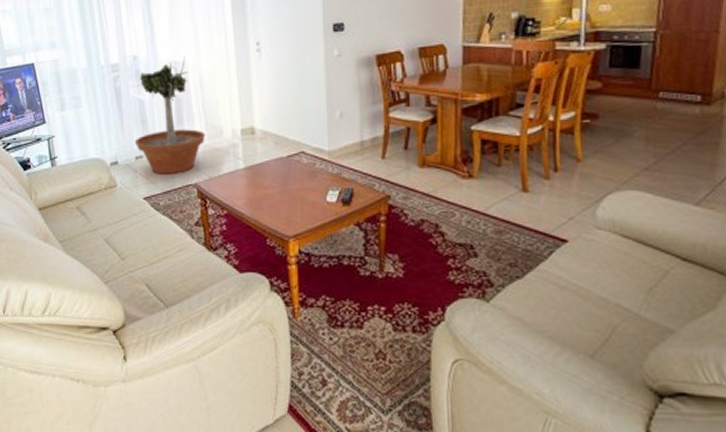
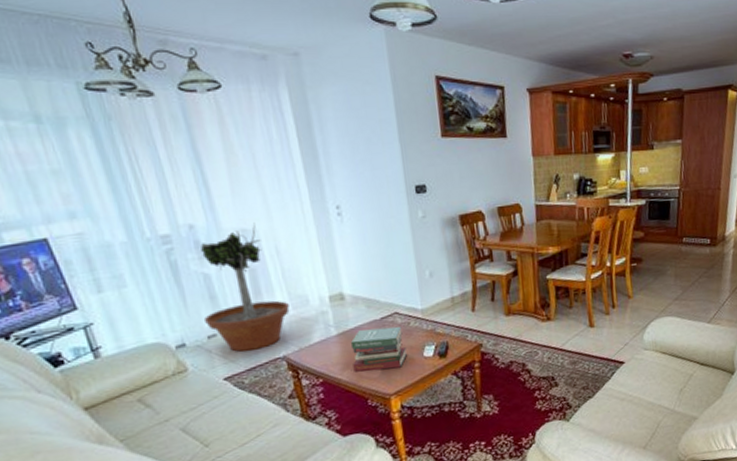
books: none [256,166,309,210] -> present [350,326,407,372]

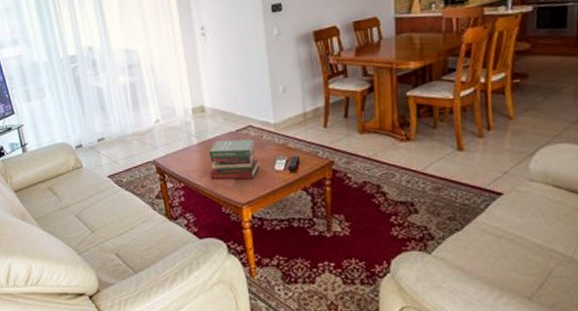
potted tree: present [201,222,290,352] -> none [95,44,160,154]

